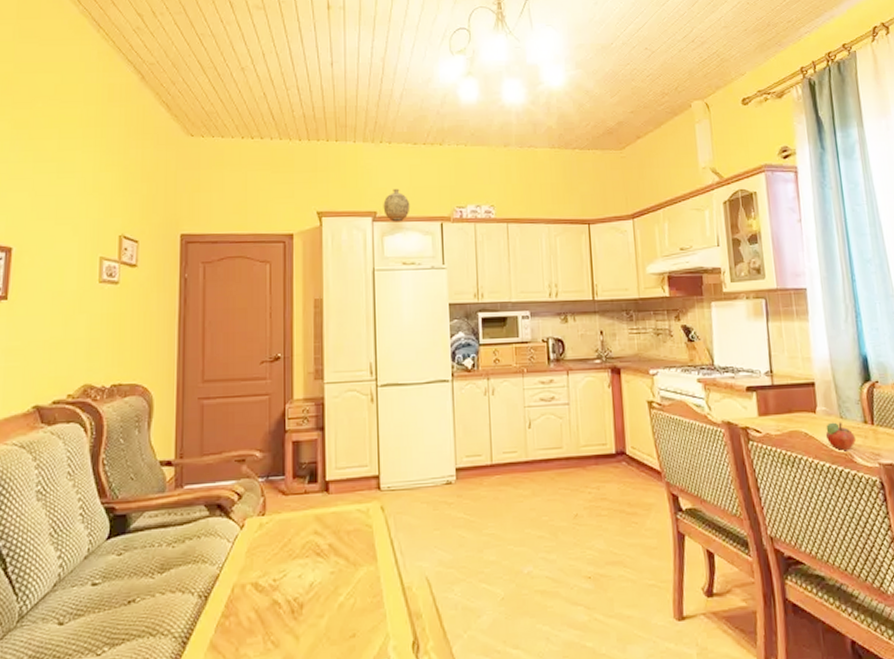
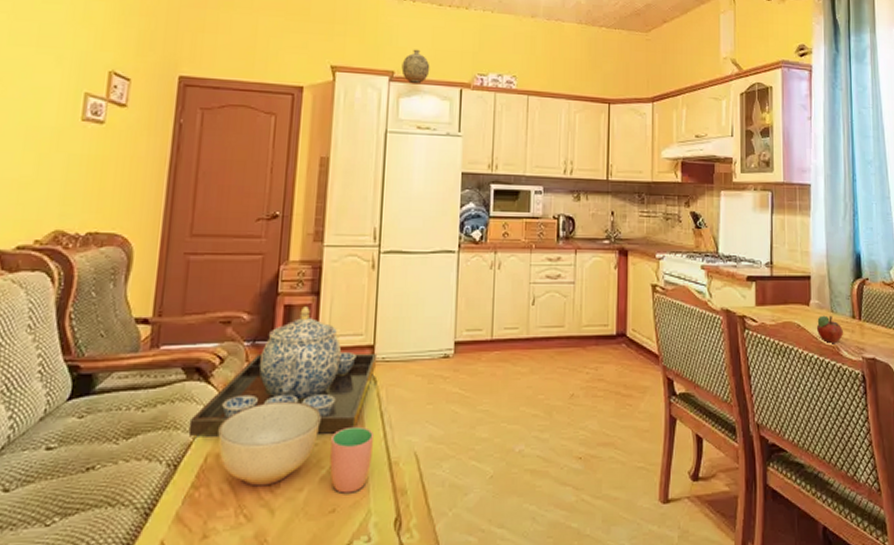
tea set: none [215,442,383,568] -> present [188,306,378,436]
bowl: none [242,531,335,614] -> present [218,400,321,487]
cup: none [346,553,387,619] -> present [329,426,375,494]

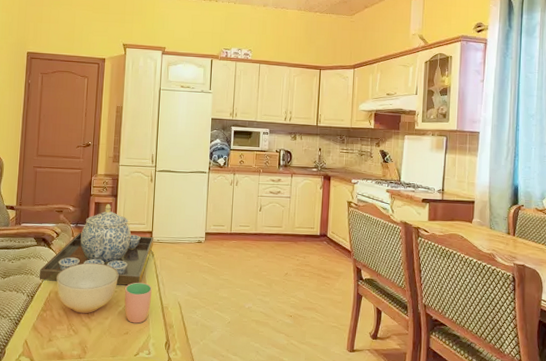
decorative vase: present [401,49,430,84] -> none [170,31,190,56]
fruit: present [816,315,844,343] -> none [476,231,500,252]

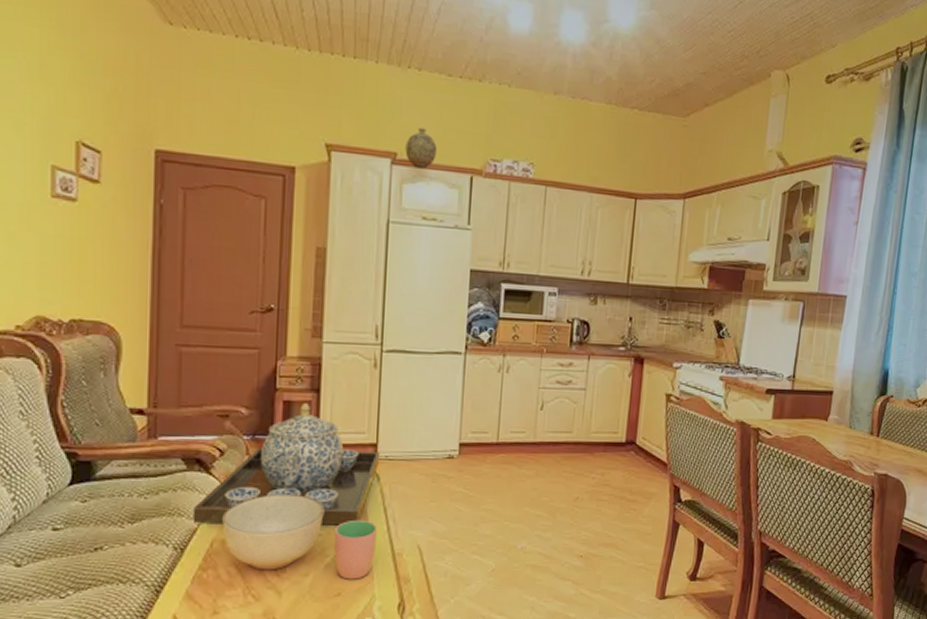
decorative vase: none [170,31,190,56] -> present [405,127,438,169]

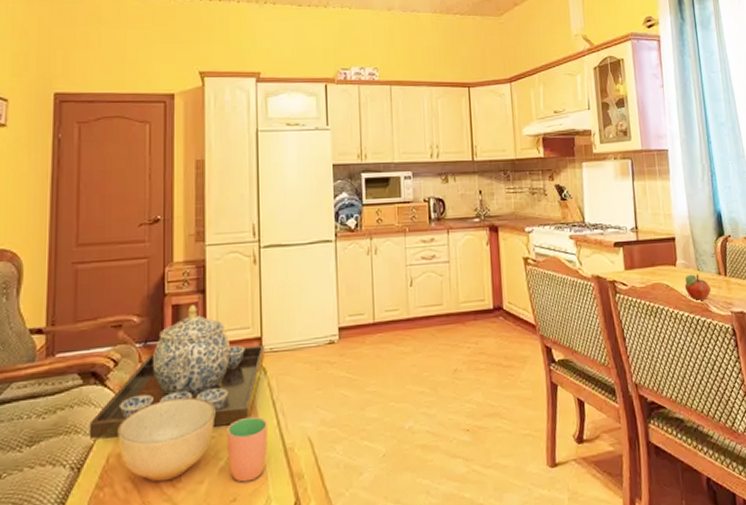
decorative vase: present [405,127,438,169] -> none [267,49,295,83]
fruit: none [831,431,860,458] -> present [684,274,712,300]

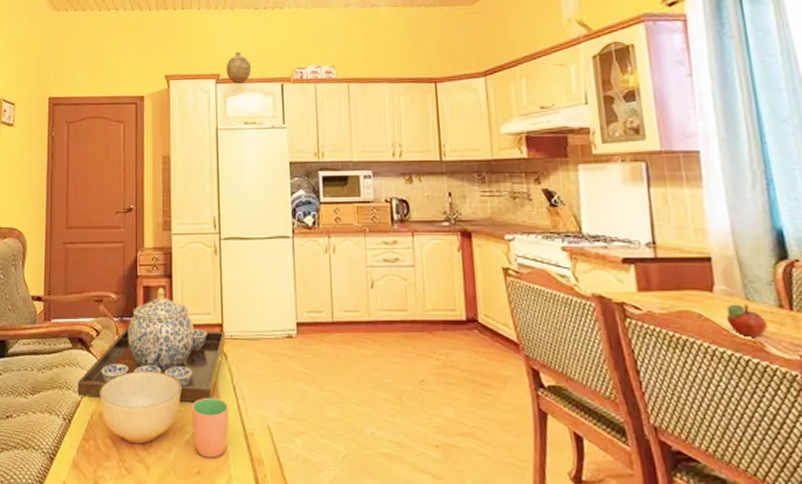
decorative vase: none [267,49,295,83] -> present [226,52,252,84]

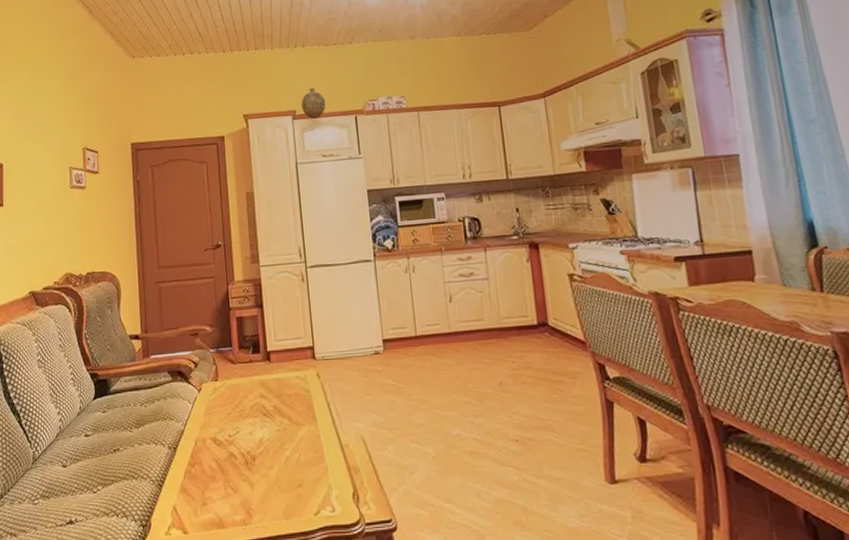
tea set: present [77,288,226,403] -> none [179,317,318,425]
bowl: present [100,370,182,444] -> none [202,395,280,465]
cup: present [192,397,230,458] -> none [290,415,326,471]
fruit: present [726,304,769,337] -> none [766,290,803,319]

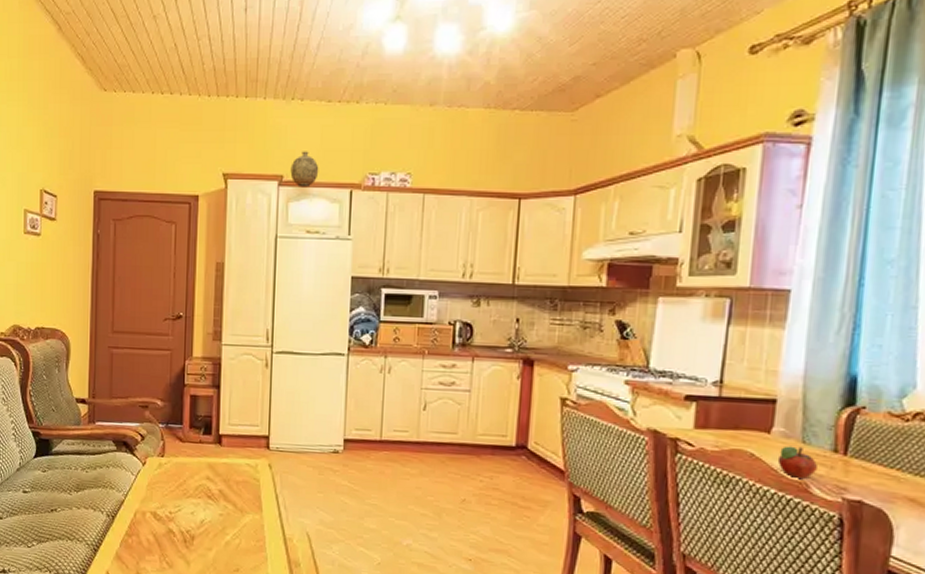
fruit: none [766,290,803,319] -> present [777,445,819,479]

